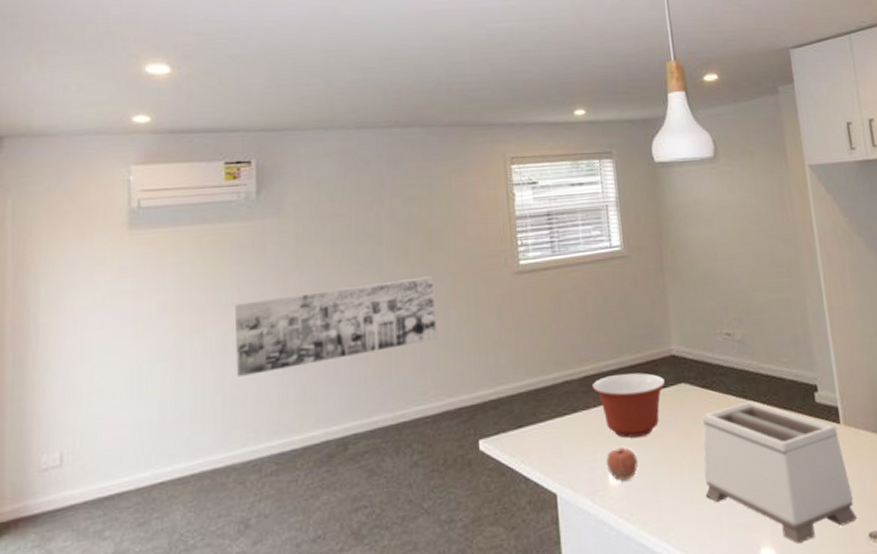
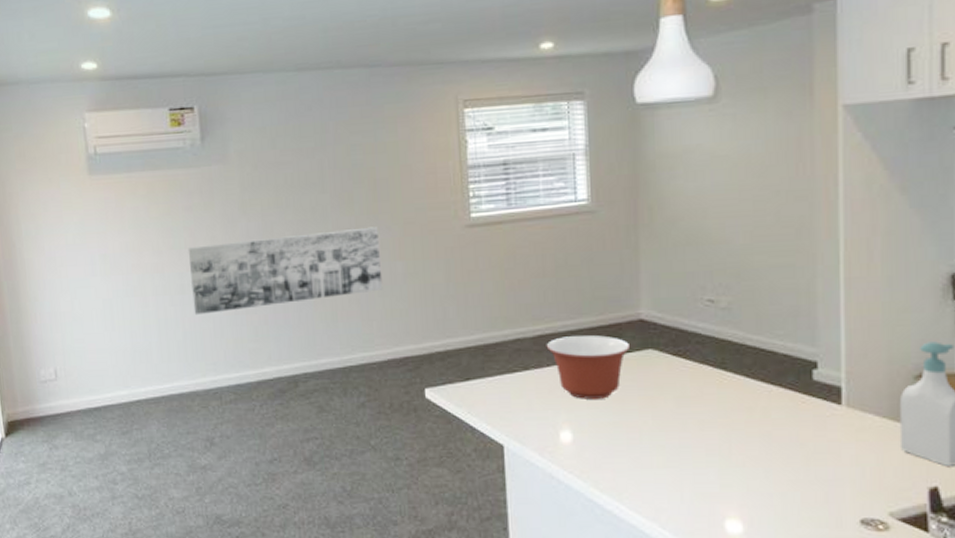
apple: present [606,447,638,481] -> none [558,408,592,440]
toaster: present [703,400,858,545] -> none [667,373,849,521]

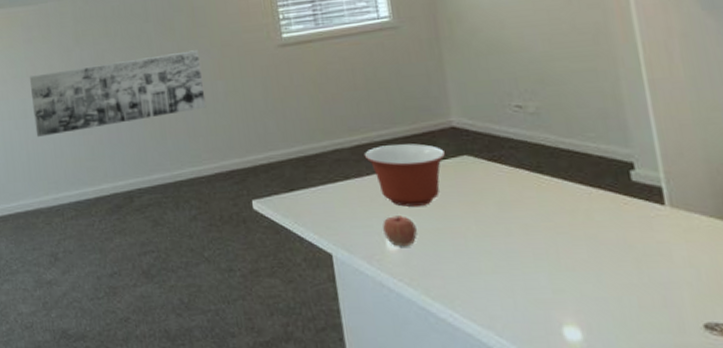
apple: none [558,408,592,440] -> present [383,216,417,247]

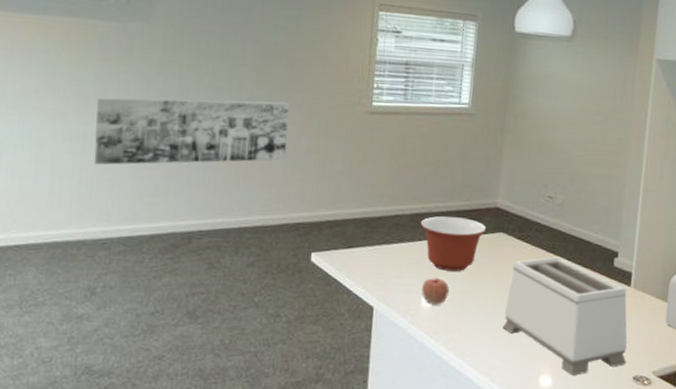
toaster: none [490,176,689,327] -> present [503,256,628,377]

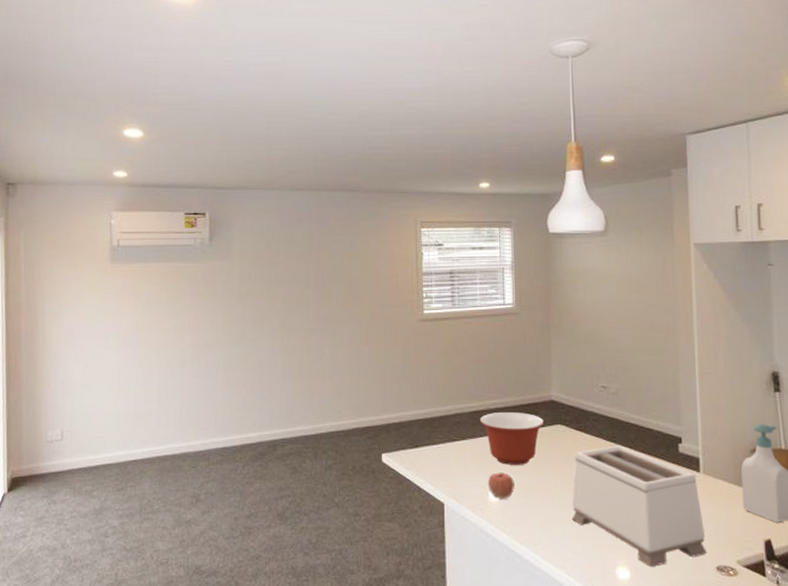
wall art: present [94,98,289,165] -> none [190,317,352,386]

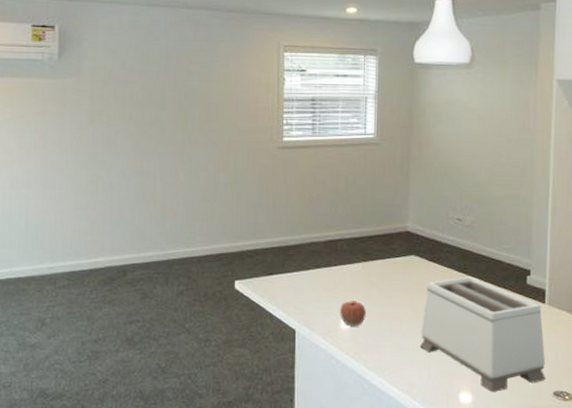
mixing bowl: present [479,412,545,465] -> none [334,242,399,294]

